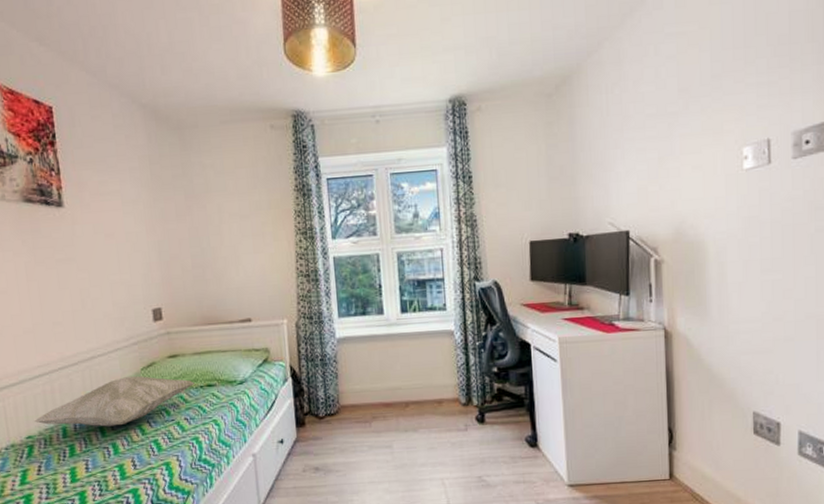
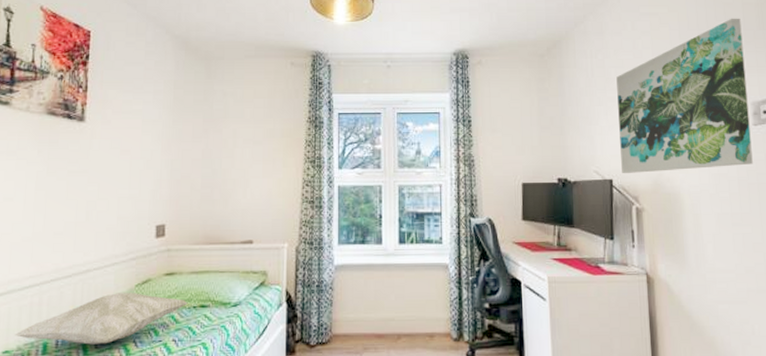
wall art: none [635,30,789,223] -> present [616,18,753,173]

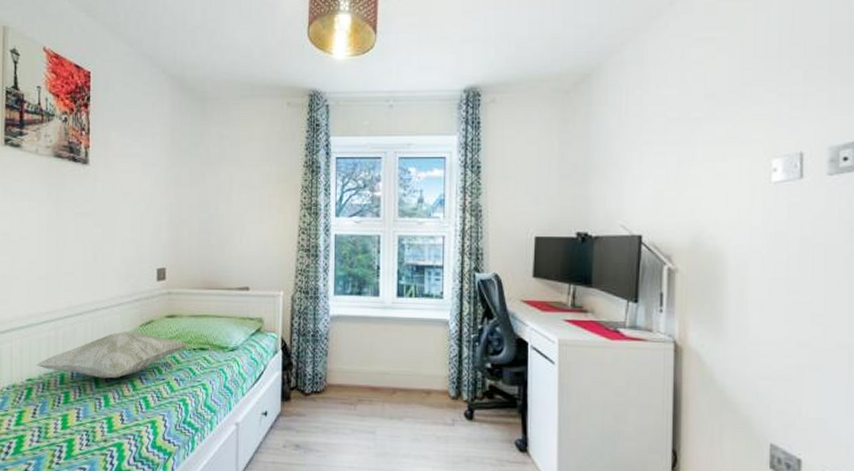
wall art: present [616,18,753,173] -> none [654,41,826,229]

